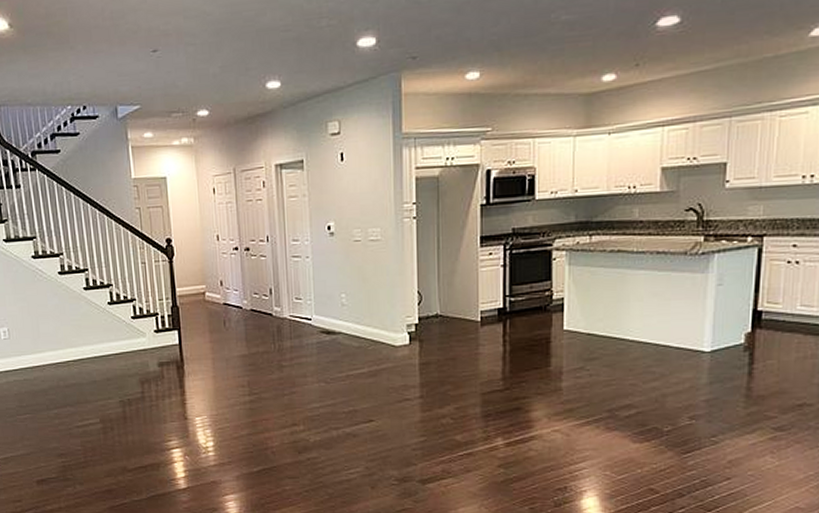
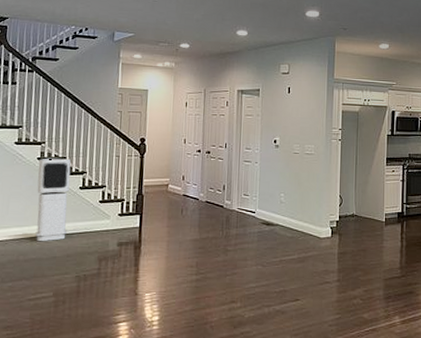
air purifier: none [60,270,104,366] -> present [35,158,71,242]

